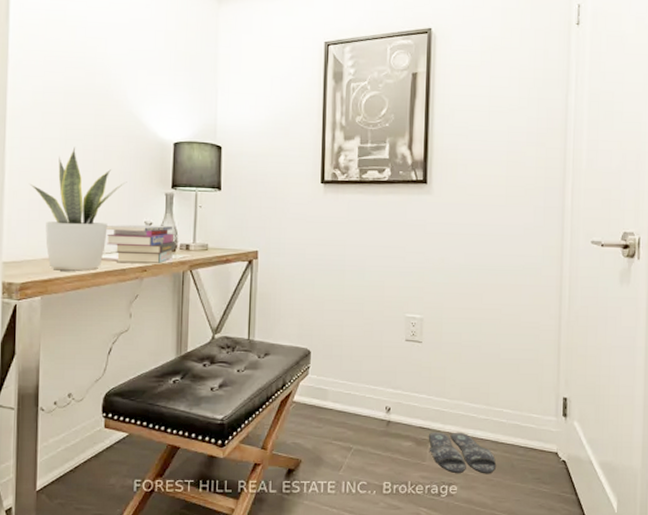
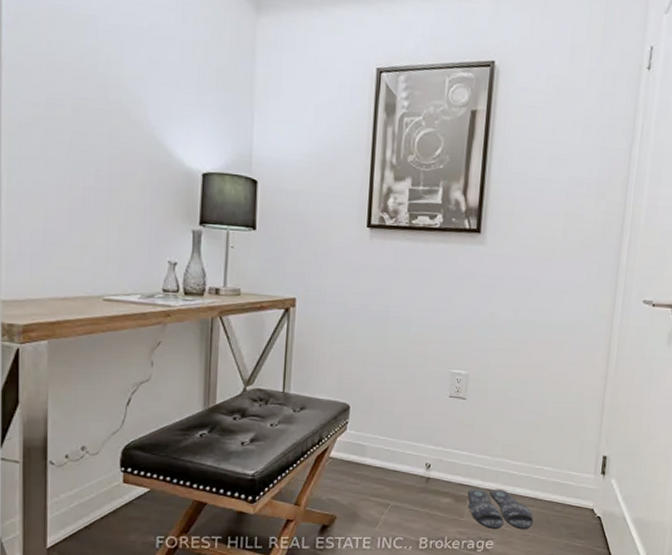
potted plant: present [30,146,127,271] -> none [32,171,148,314]
books: present [106,224,176,264] -> none [124,263,204,309]

